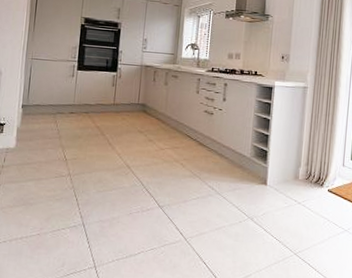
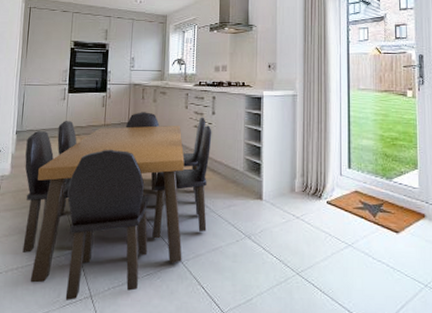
dining table: none [27,94,222,270] -> present [22,112,212,300]

